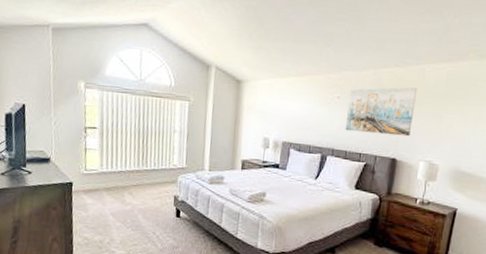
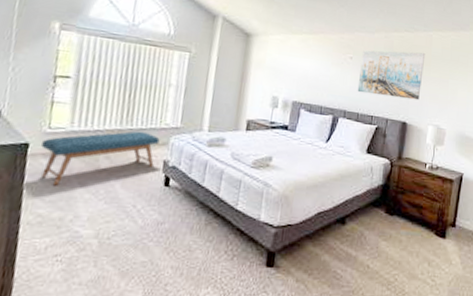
bench: none [81,171,170,216] -> present [41,131,160,186]

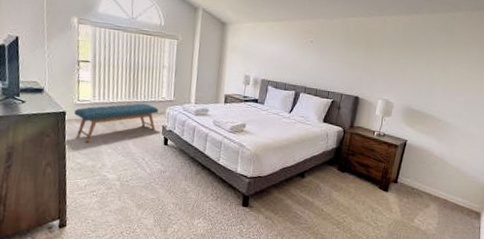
wall art: present [357,50,426,101] -> none [316,34,379,78]

